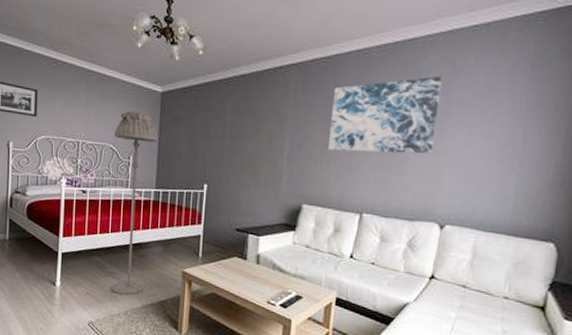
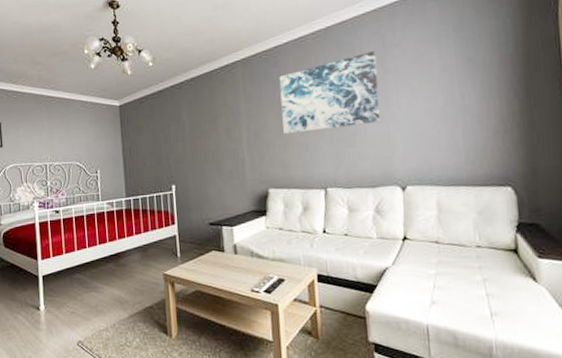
floor lamp: present [111,111,159,295] -> none [79,127,129,308]

